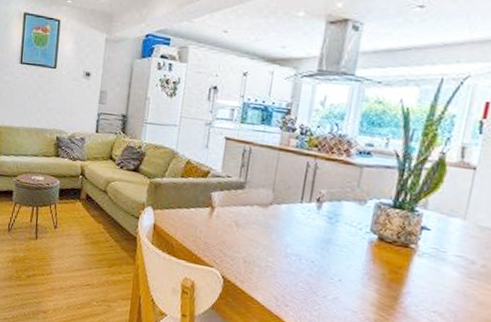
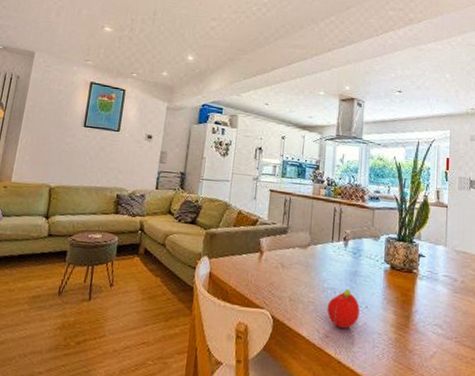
fruit: none [288,257,331,300] -> present [327,288,360,328]

